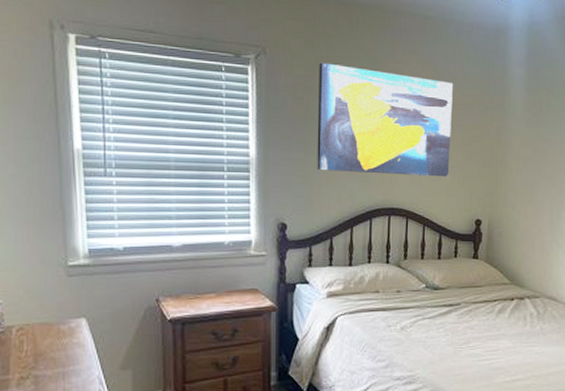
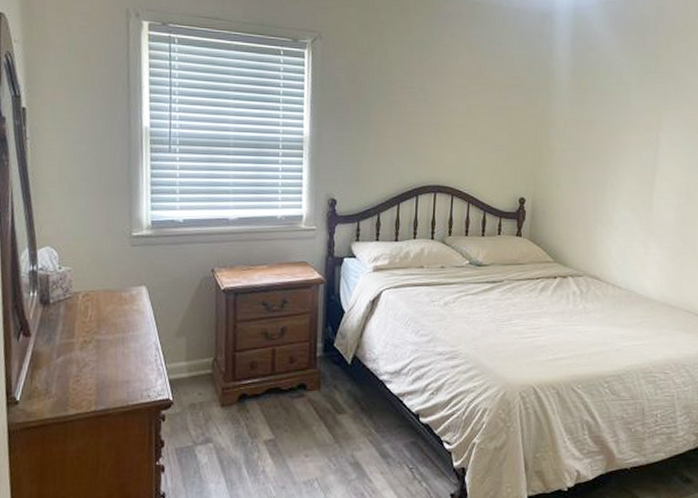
wall art: present [317,62,453,177] -> none [367,46,499,156]

